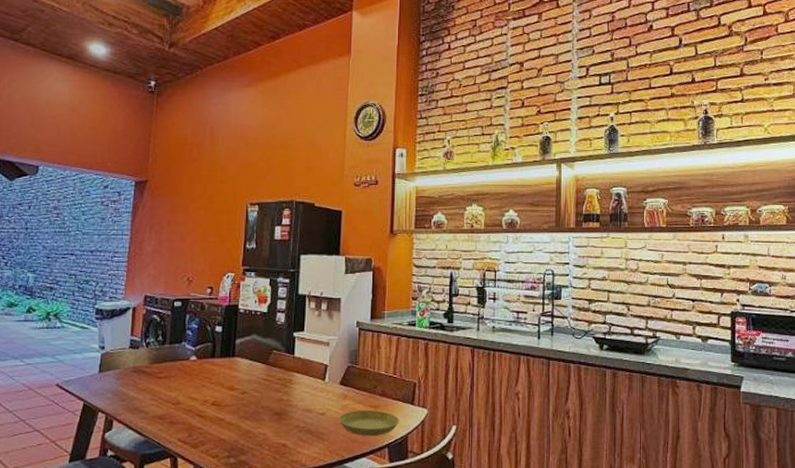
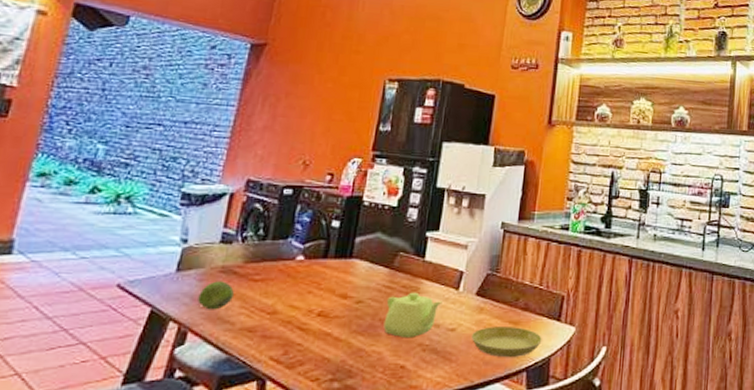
fruit: none [118,379,144,402] -> present [198,281,234,310]
teapot: none [266,383,312,422] -> present [383,292,442,339]

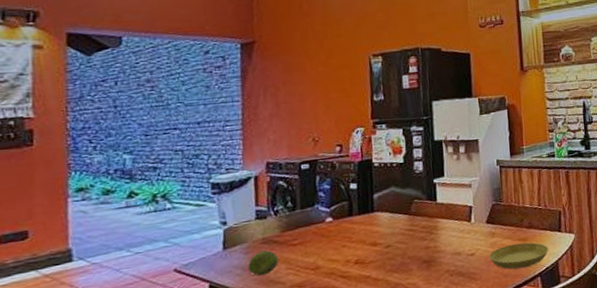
teapot: present [383,292,442,339] -> none [411,230,459,269]

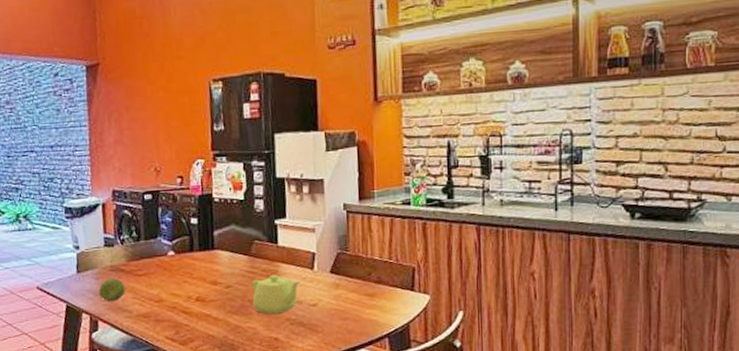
teapot: none [411,230,459,269] -> present [251,274,301,315]
saucer: present [488,242,549,269] -> none [331,298,399,326]

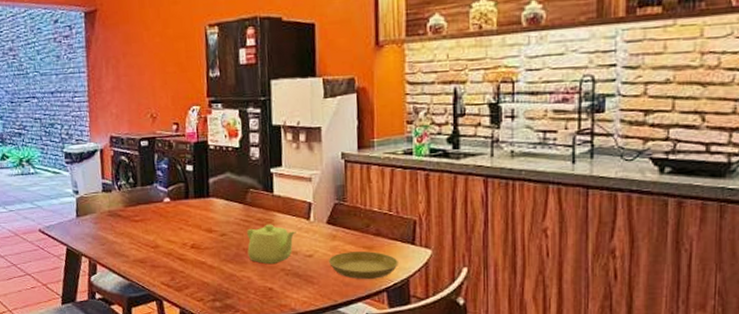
fruit: present [98,278,126,302] -> none [97,223,123,247]
saucer: none [331,298,399,326] -> present [328,251,398,279]

